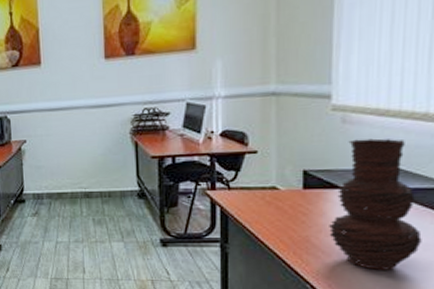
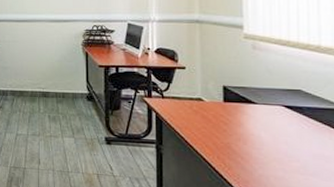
vase: present [329,138,422,270] -> none [246,63,323,178]

